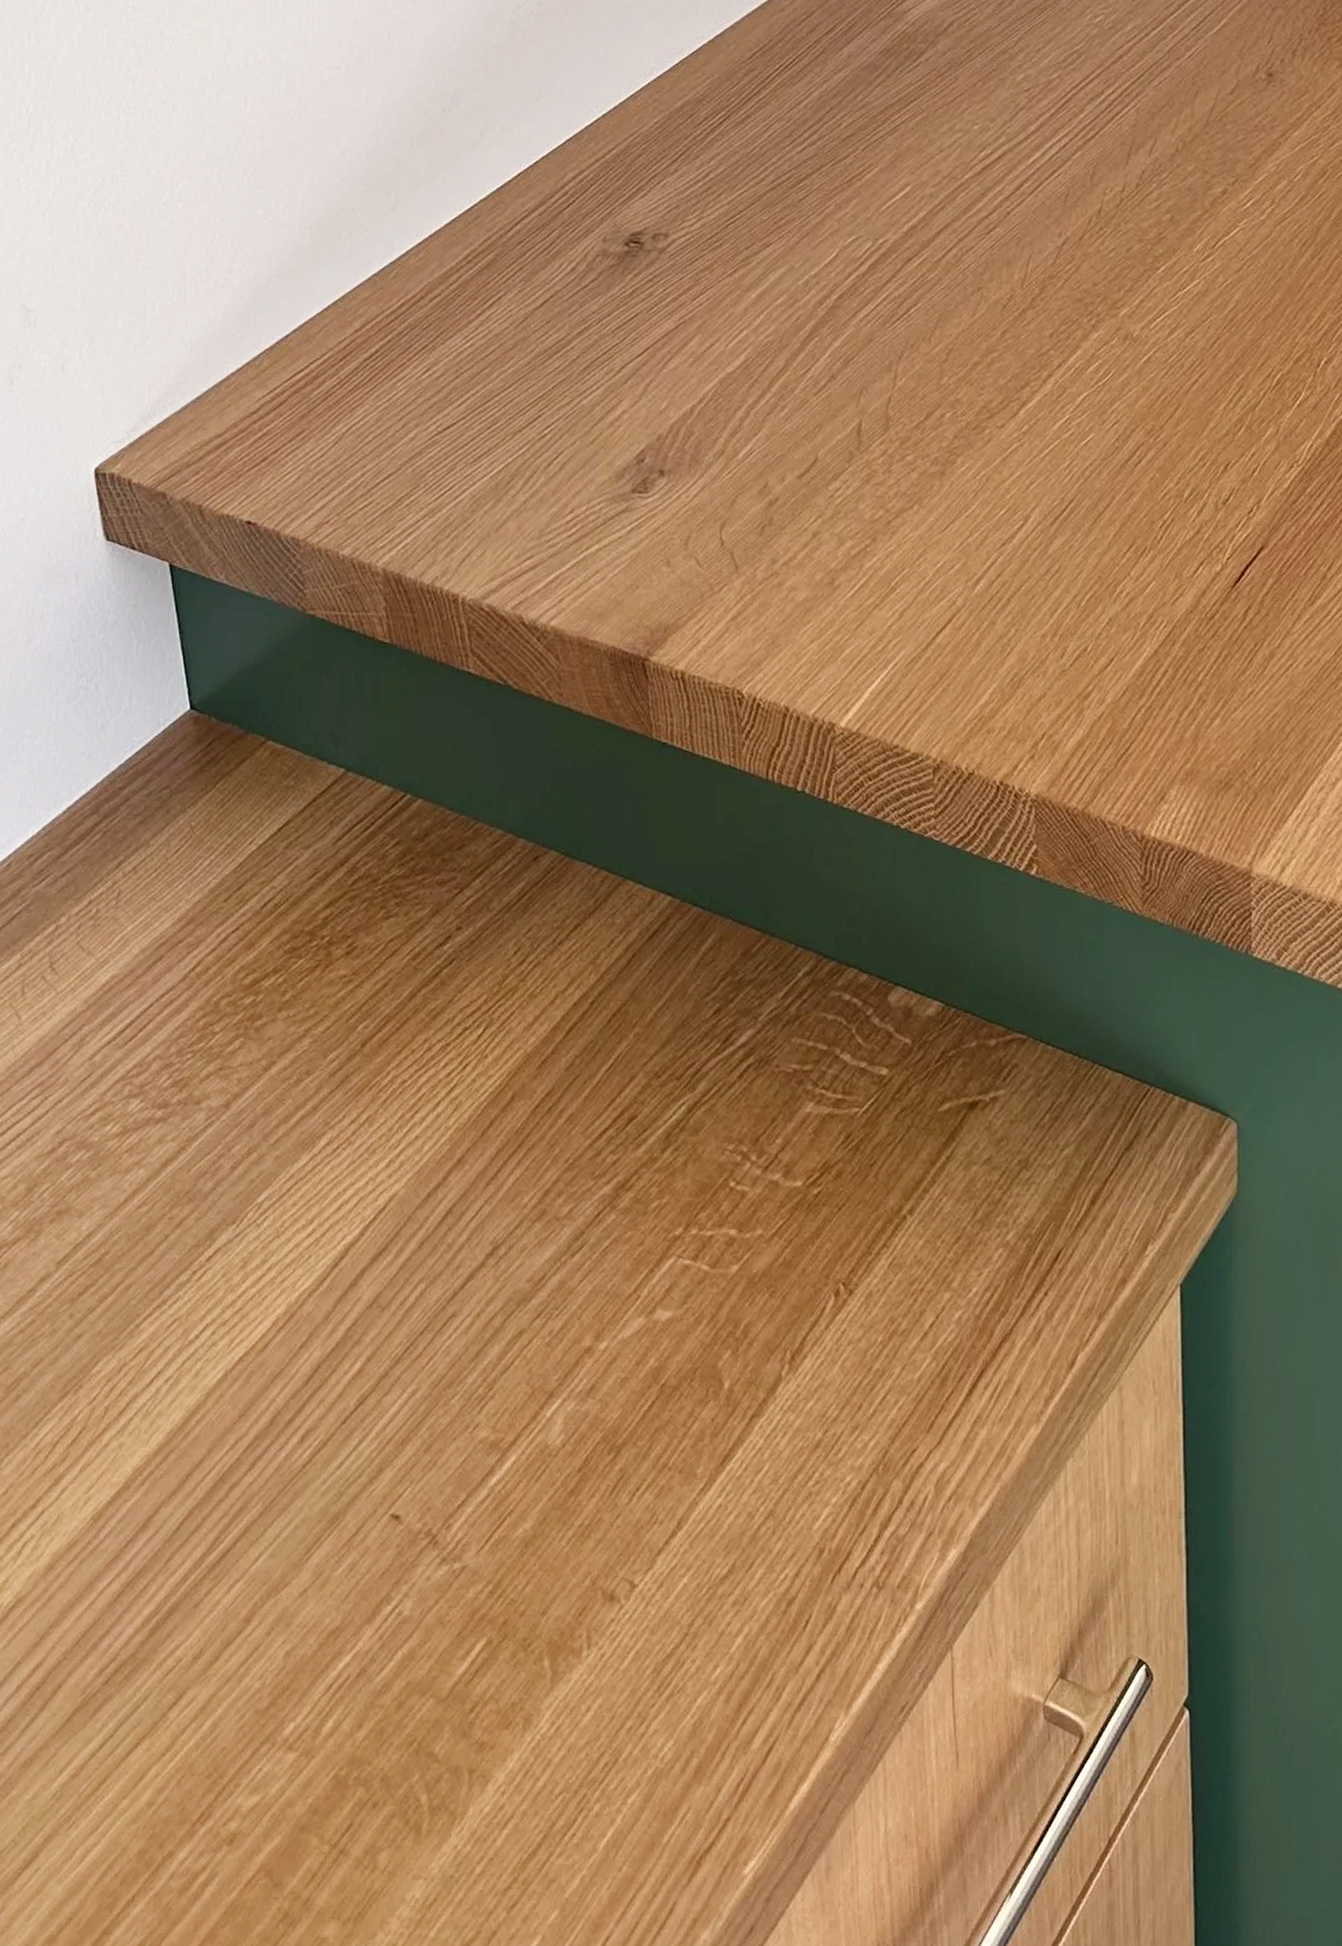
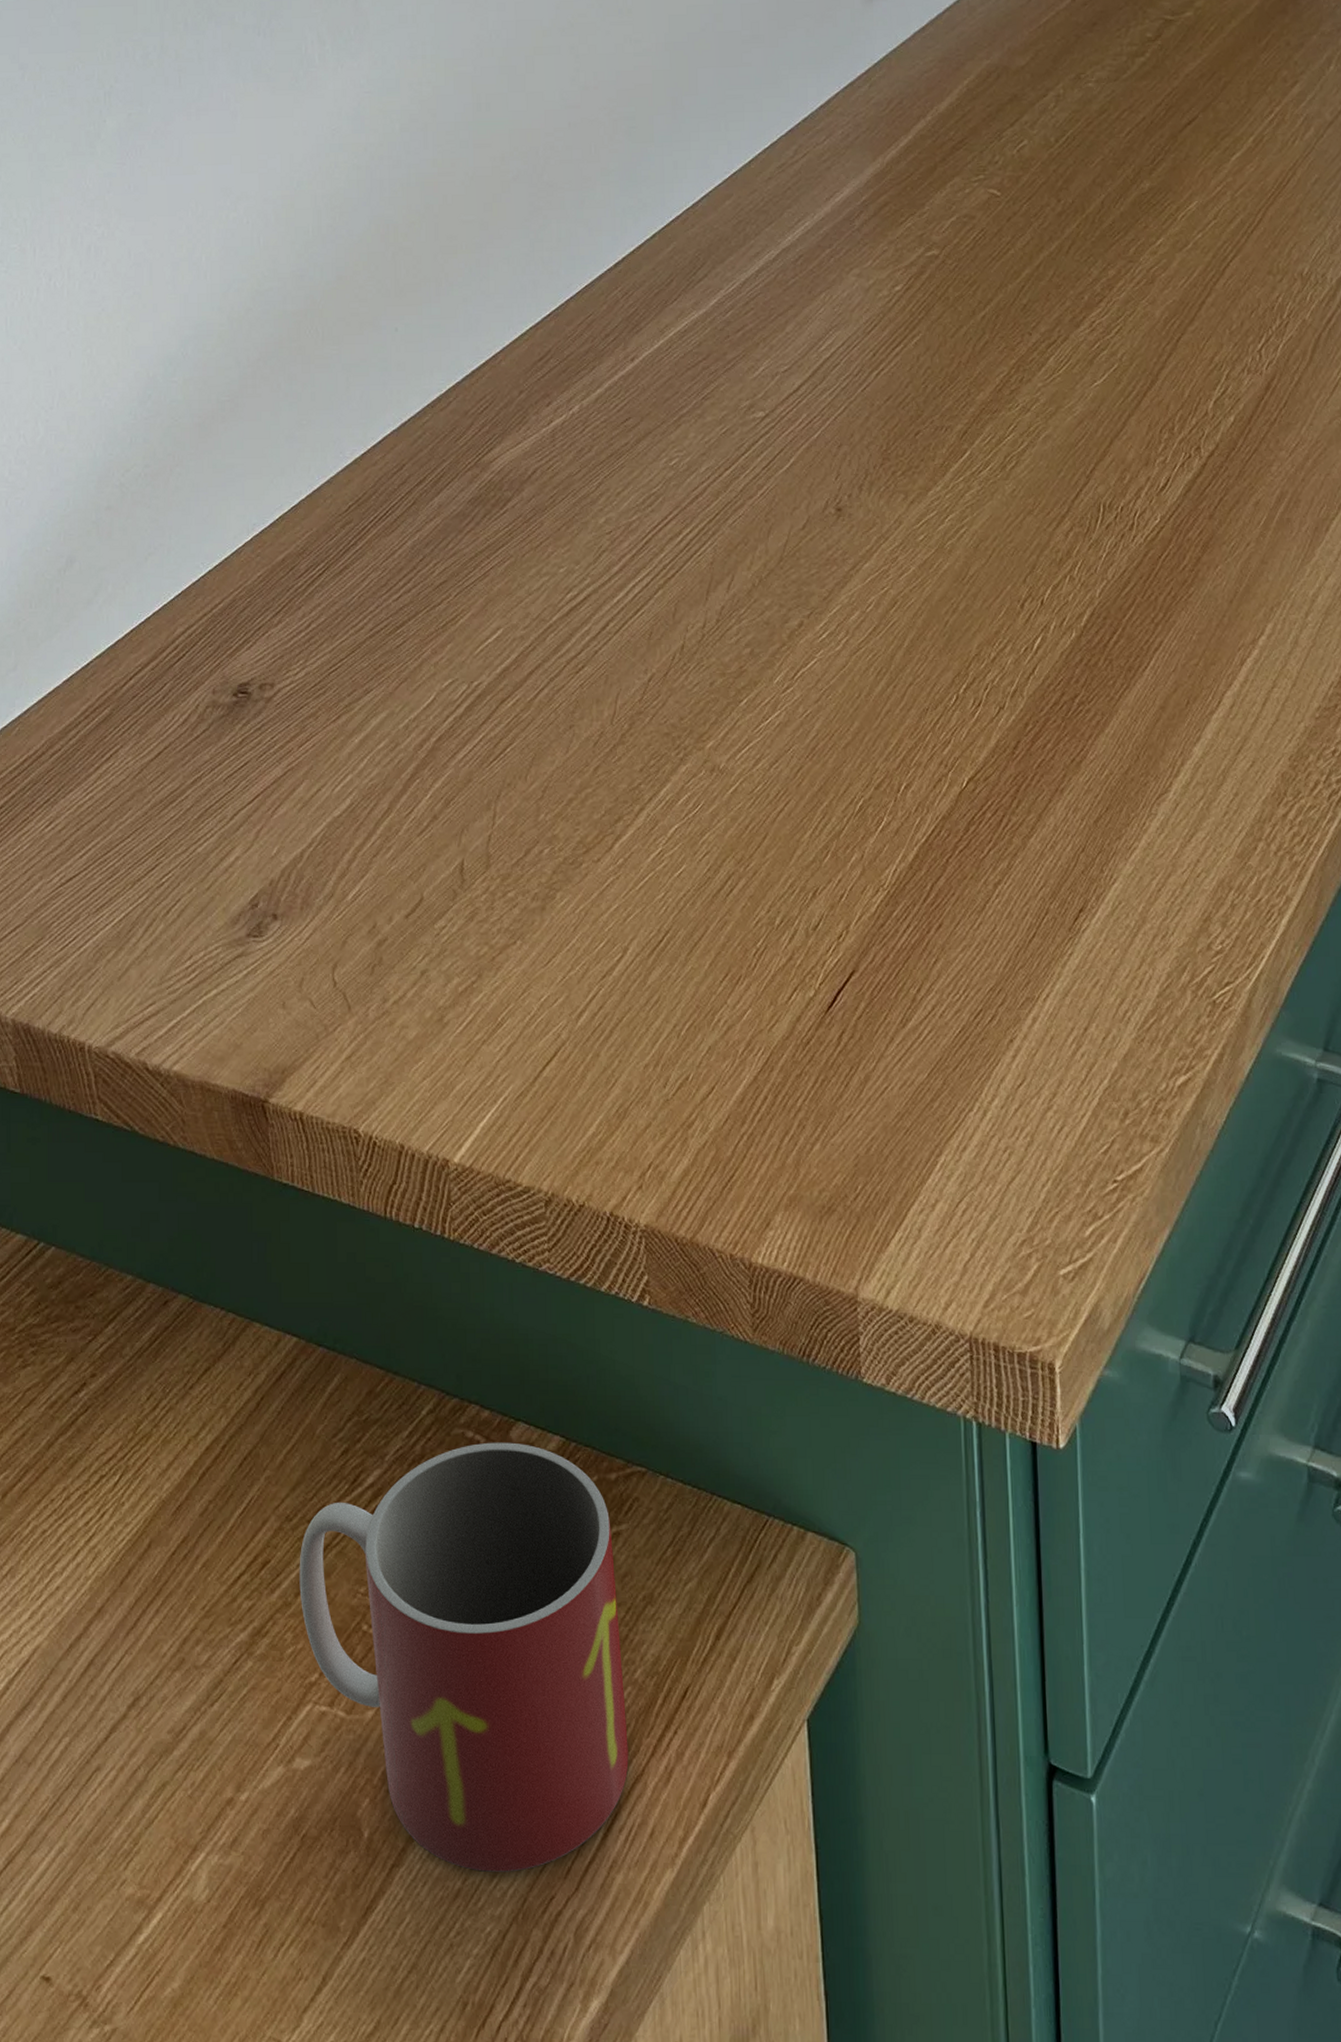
mug: none [666,1005,997,1425] -> present [299,1442,629,1872]

